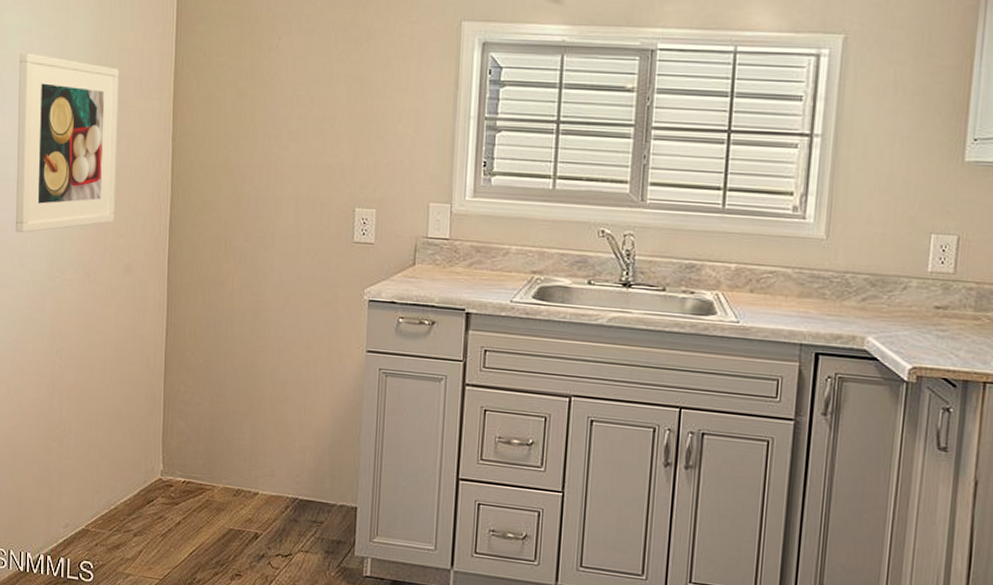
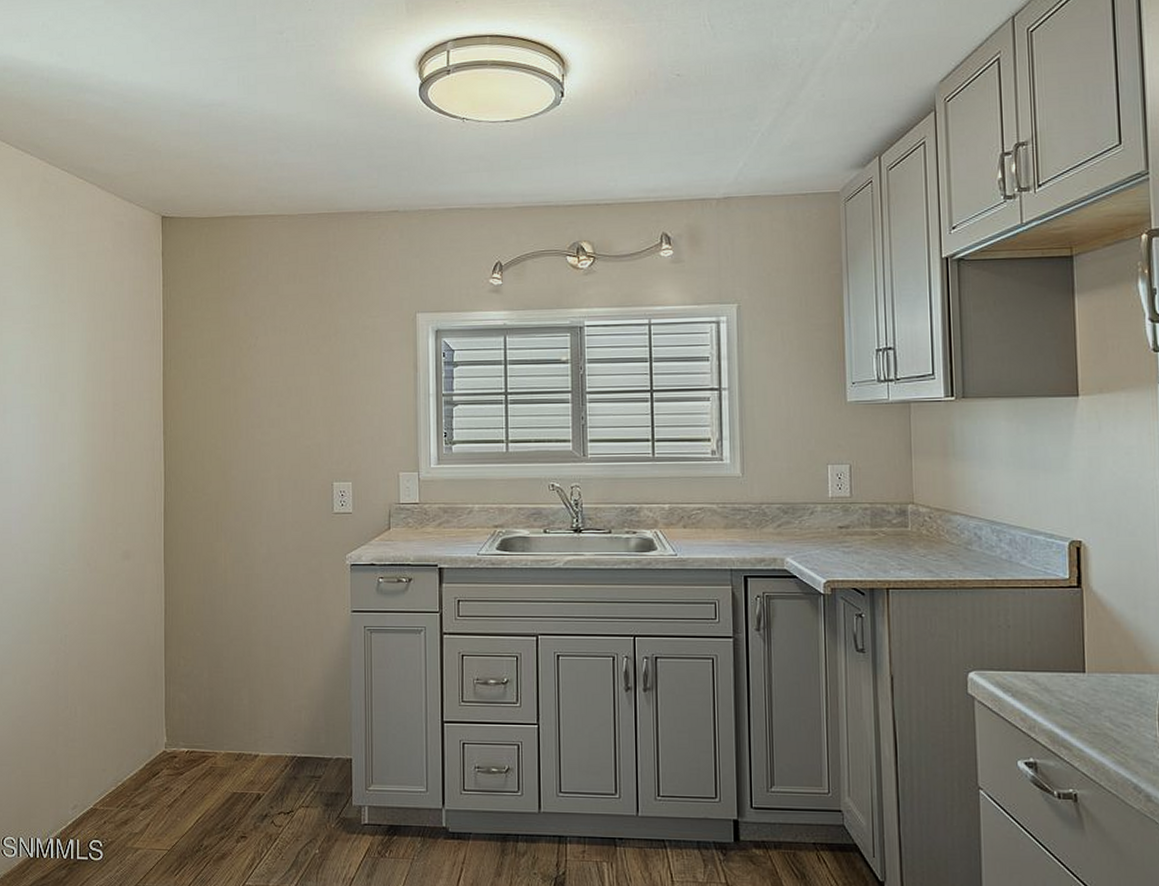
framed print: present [16,53,120,233] -> none [19,366,113,530]

